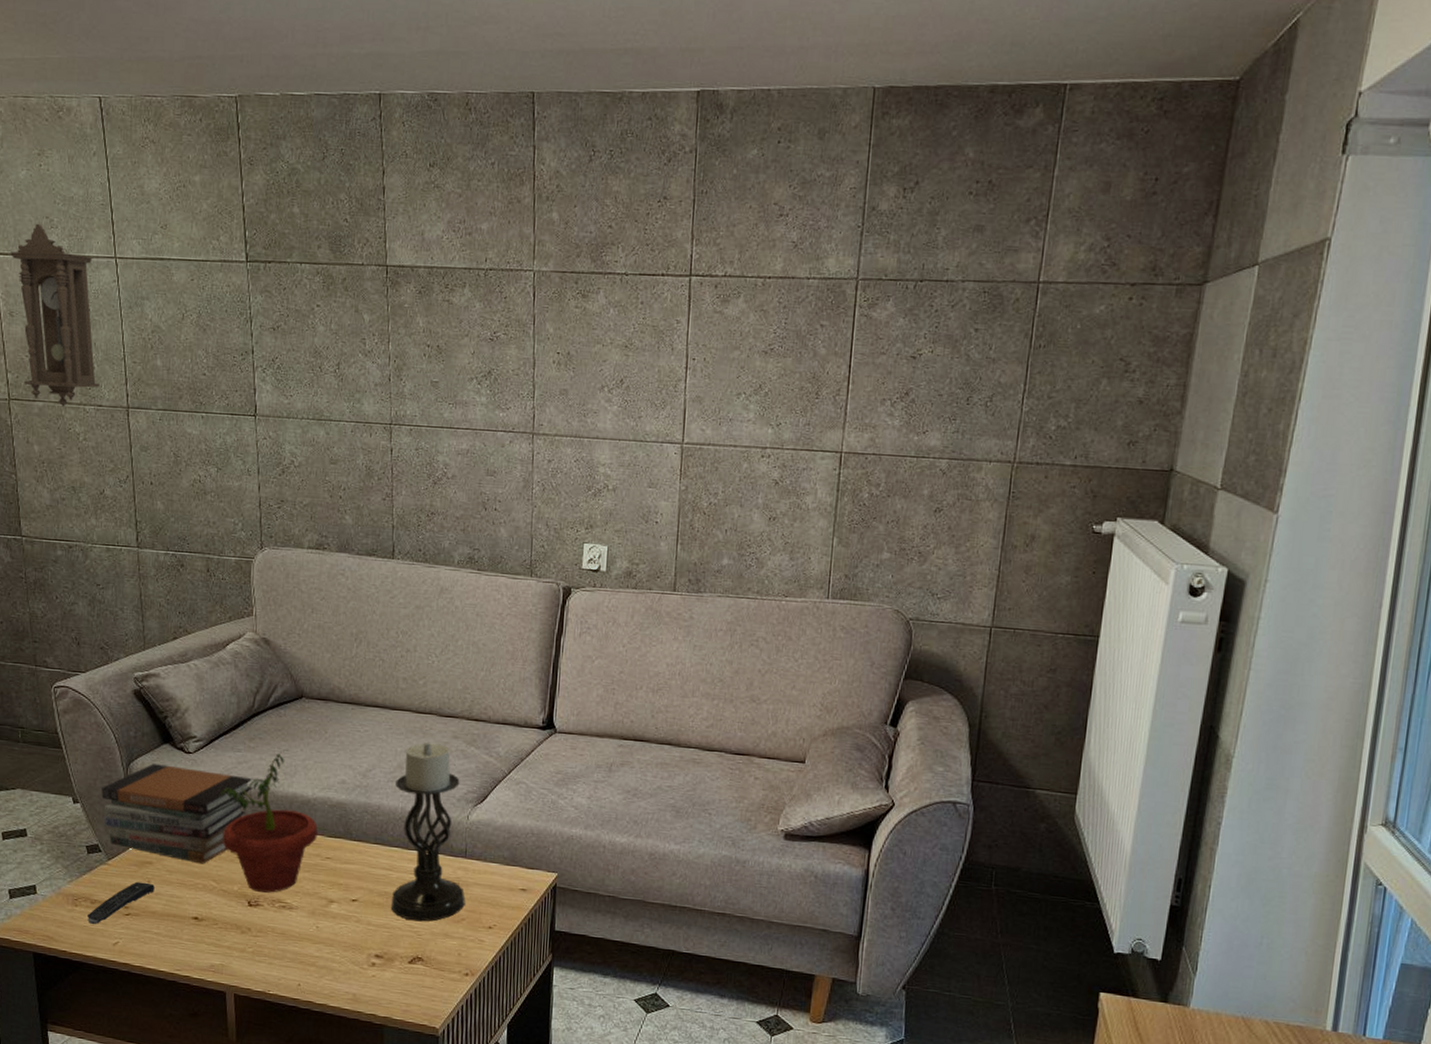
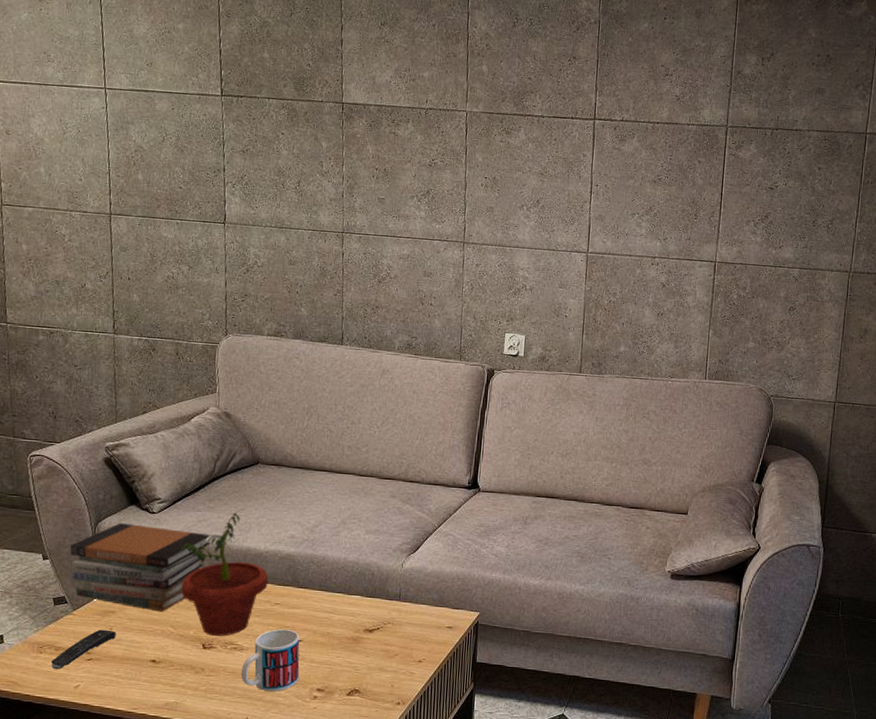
pendulum clock: present [10,223,100,407] -> none [10,57,86,213]
mug: none [291,886,355,957] -> present [241,628,300,692]
candle holder: present [390,742,466,922] -> none [332,500,399,658]

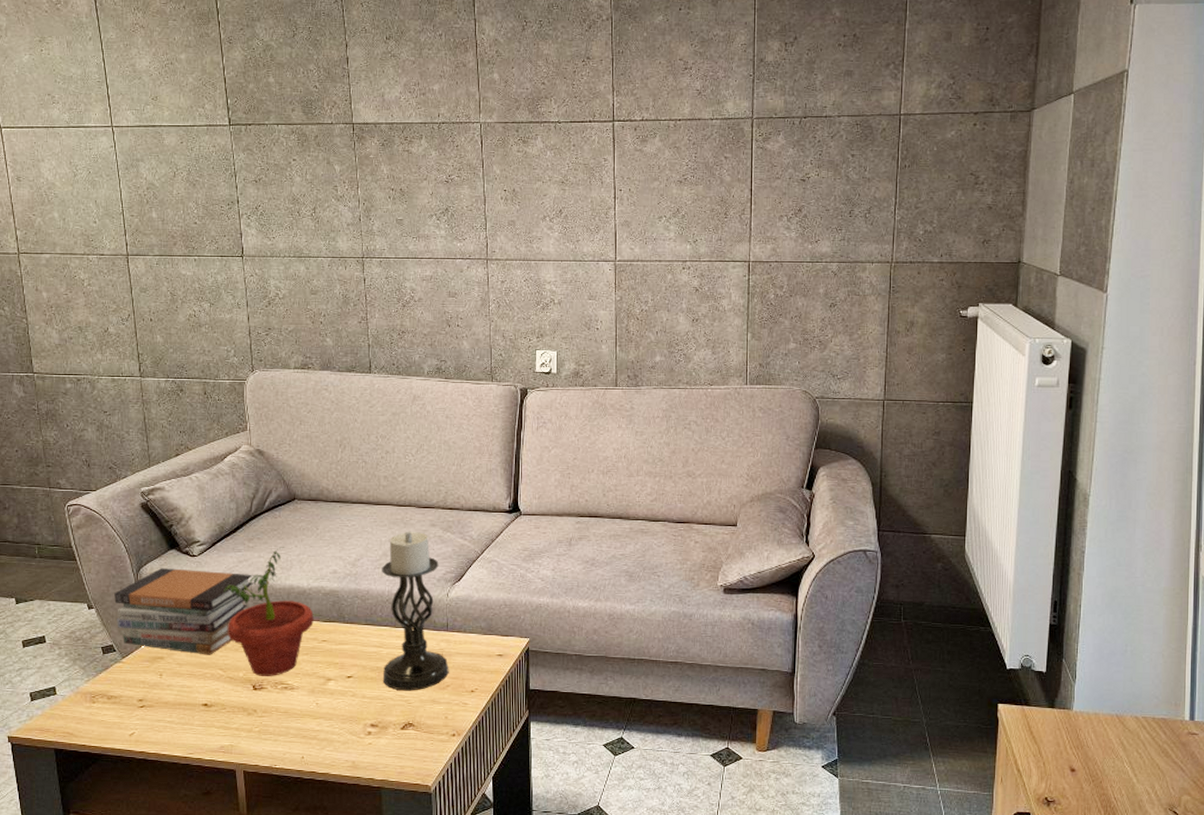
remote control: present [51,629,116,670] -> none [105,676,166,719]
mug: present [241,628,300,692] -> none [293,665,351,730]
candle holder: none [332,500,399,658] -> present [382,531,449,691]

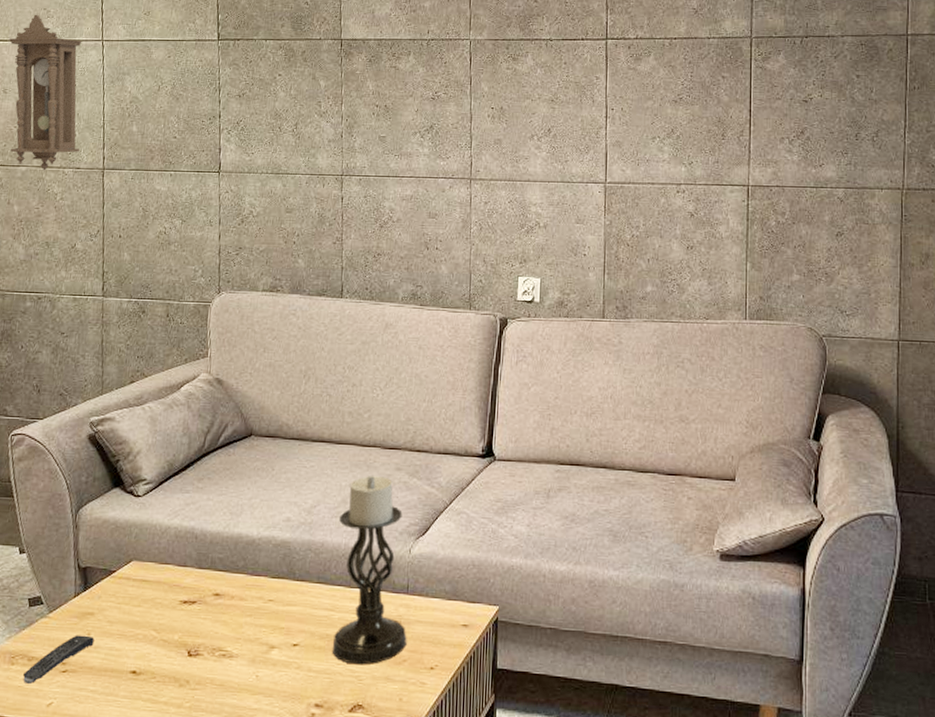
pendulum clock: none [16,100,101,258] -> present [9,14,83,171]
remote control: none [105,676,166,719] -> present [23,635,95,685]
book stack: present [114,568,253,655] -> none [48,509,199,613]
potted plant: present [223,546,314,676] -> none [165,488,262,641]

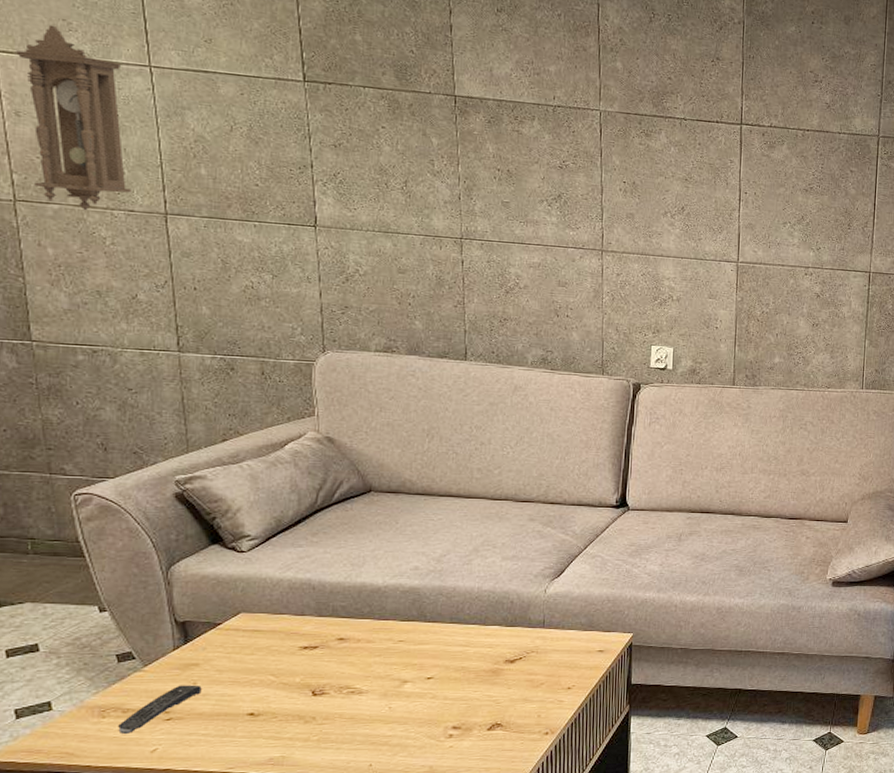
candle holder: present [332,475,407,665] -> none [468,525,544,691]

